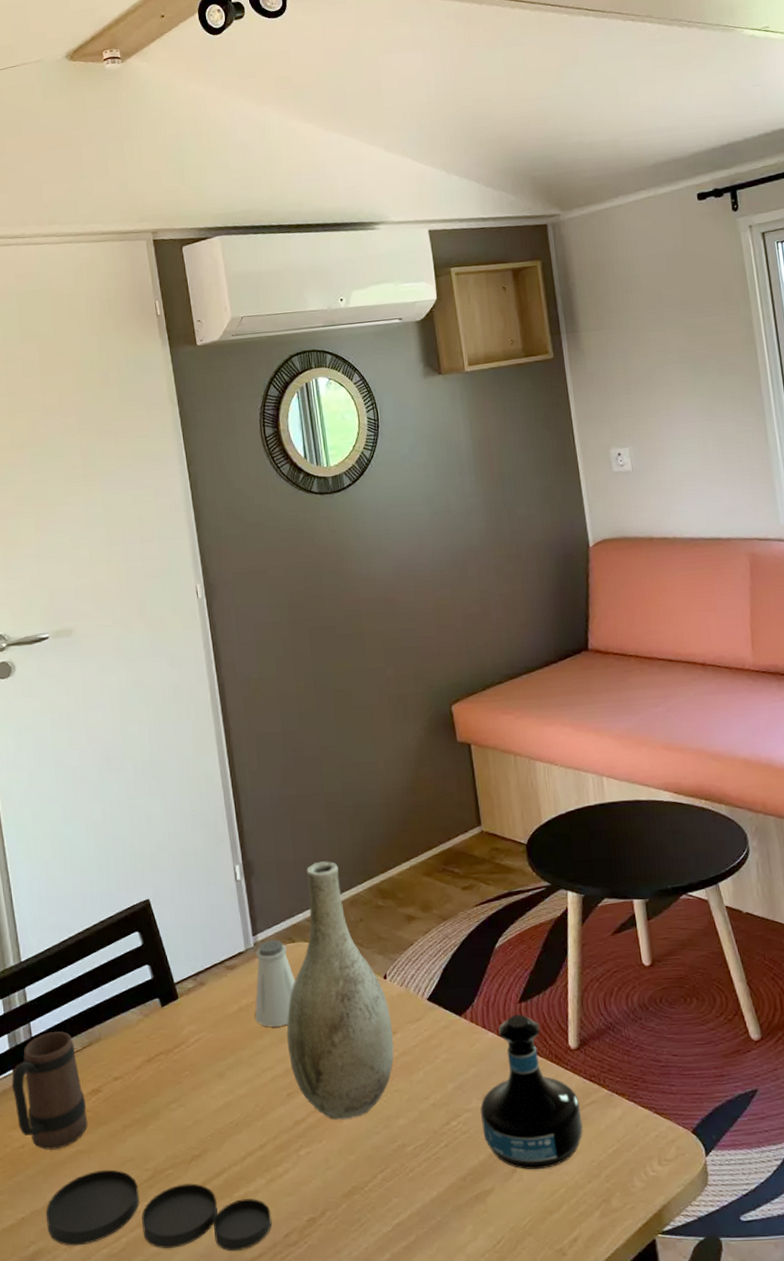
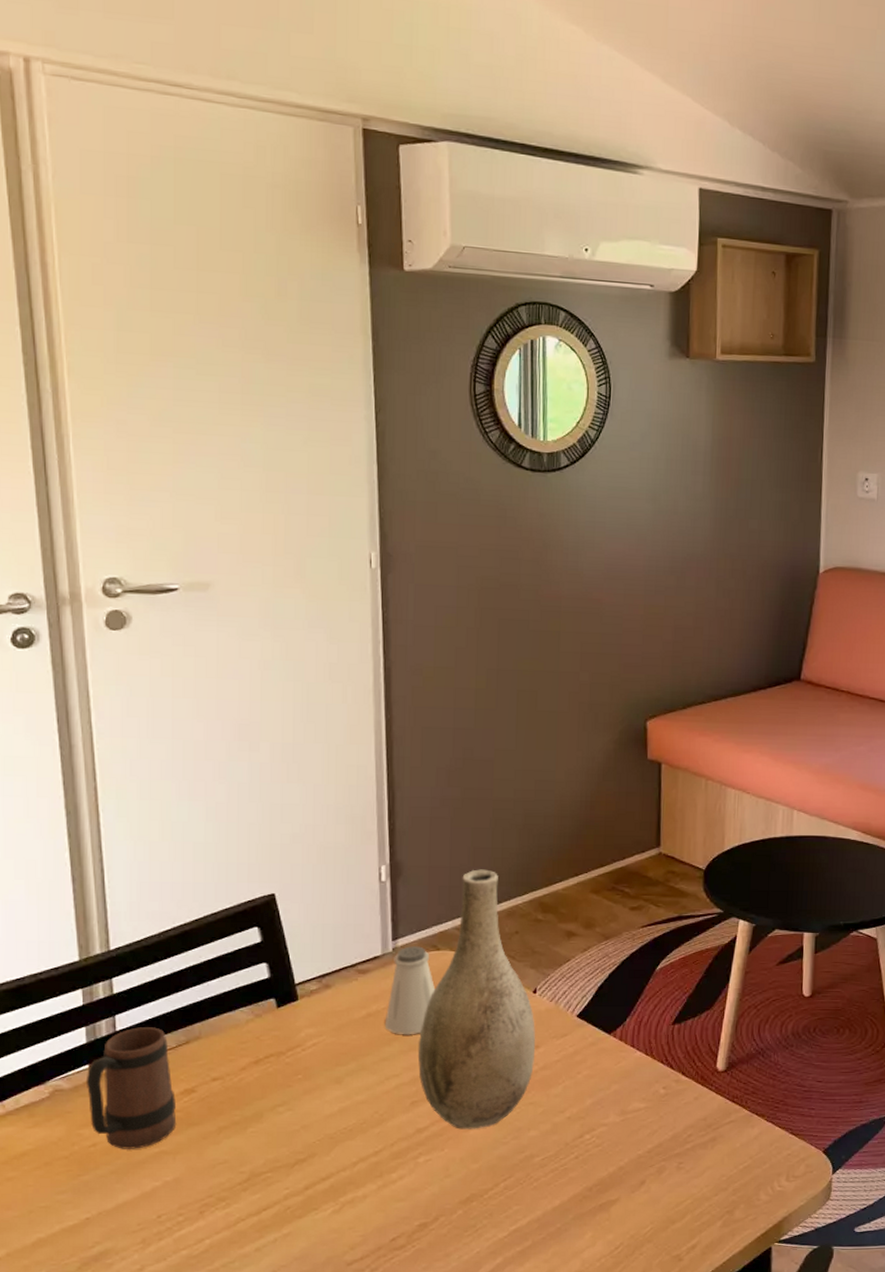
plate: present [46,1169,272,1252] -> none [117,1171,379,1254]
tequila bottle: present [480,1014,583,1170] -> none [616,1036,719,1183]

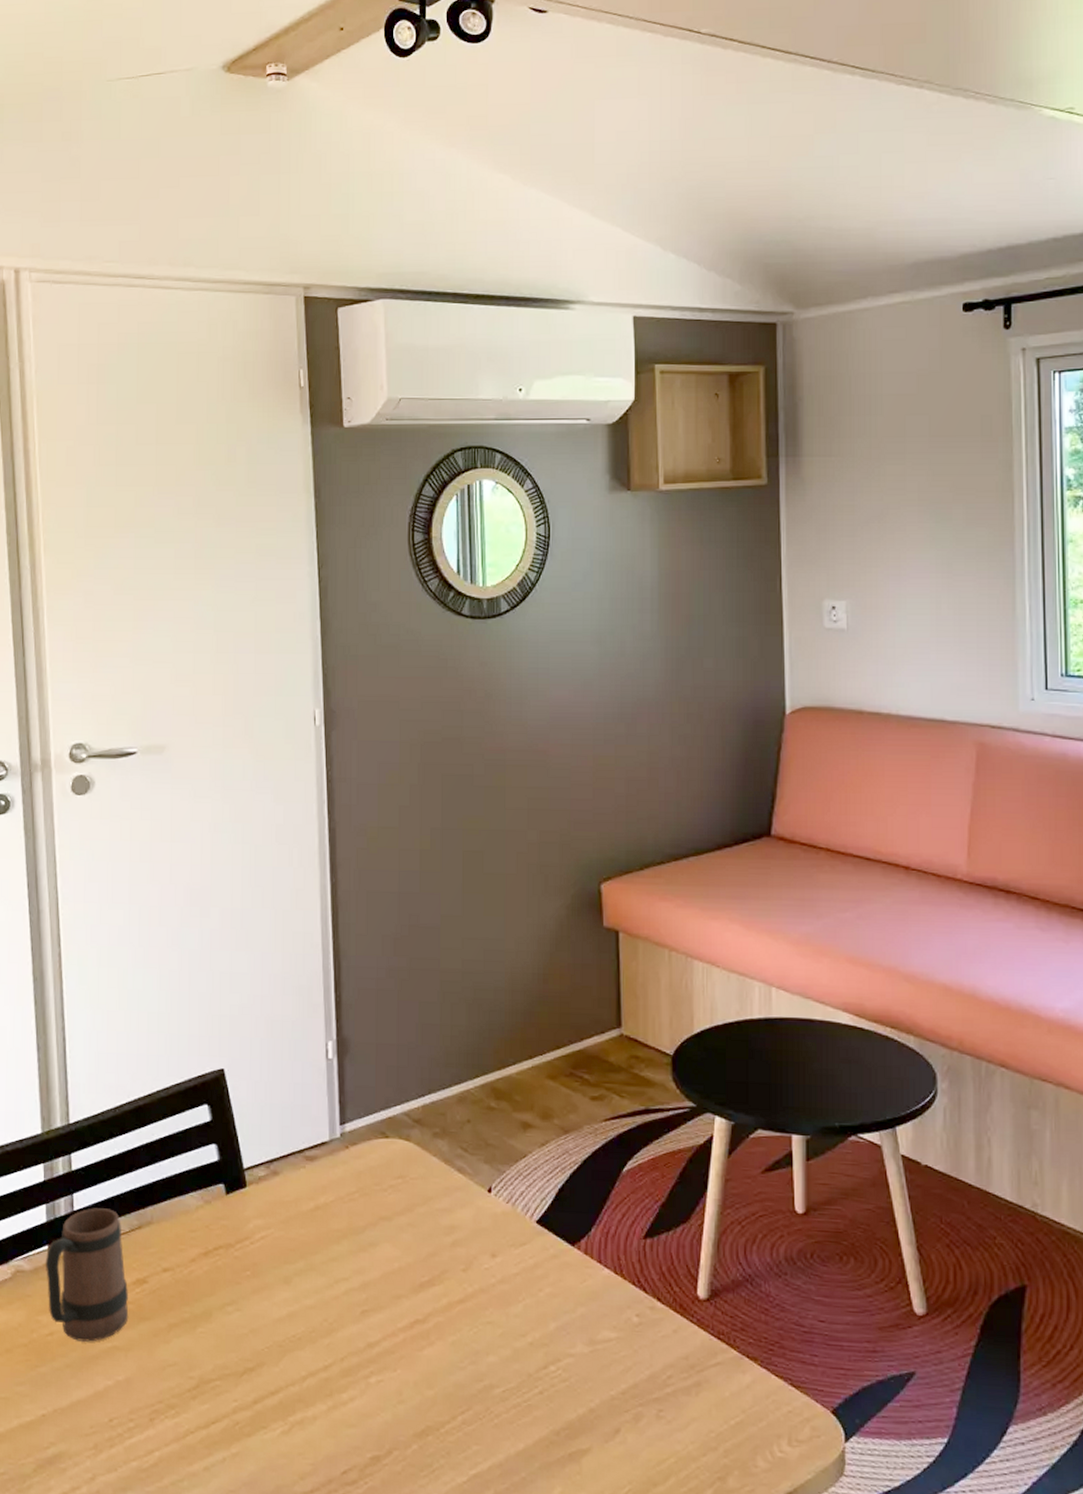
saltshaker: present [386,946,435,1035] -> none [334,1132,384,1233]
vase: present [417,869,536,1129] -> none [367,1048,492,1349]

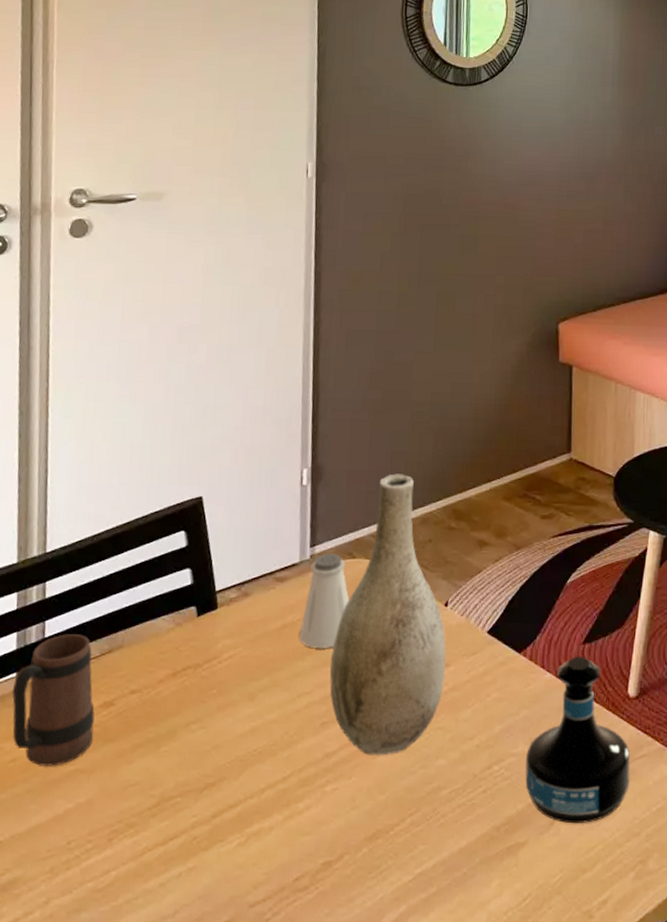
saltshaker: none [334,1132,384,1233] -> present [300,553,349,649]
vase: none [367,1048,492,1349] -> present [329,474,447,756]
tequila bottle: none [585,1252,703,1434] -> present [525,656,631,824]

